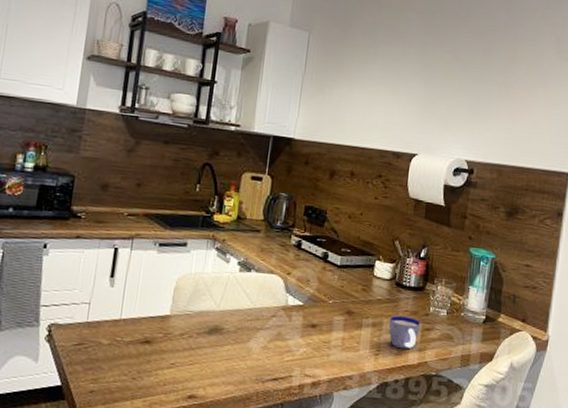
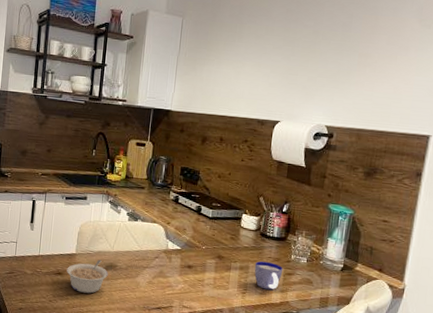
legume: none [157,321,212,366] -> present [66,259,108,294]

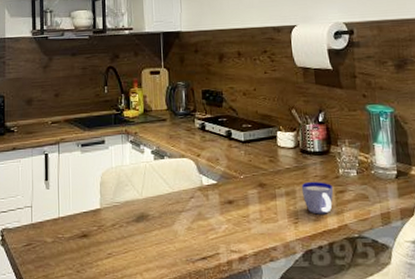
legume: present [66,259,108,294] -> none [92,211,140,255]

